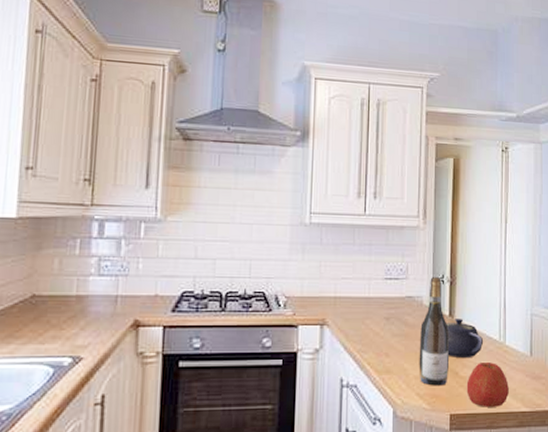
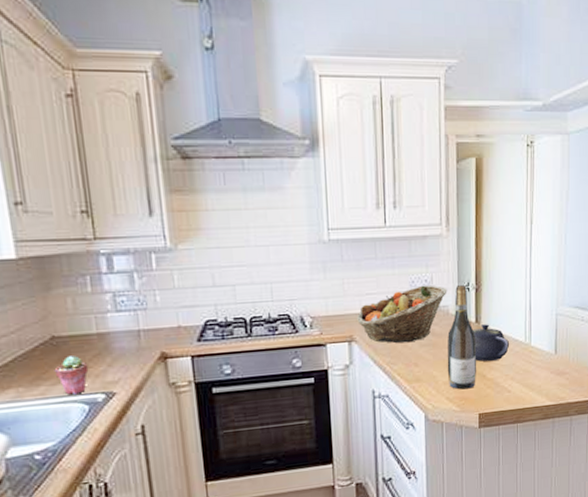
potted succulent: none [27,316,62,356] -> present [54,356,89,395]
fruit basket: none [331,274,422,331] -> present [357,285,448,343]
apple: present [466,362,509,407] -> none [494,363,534,405]

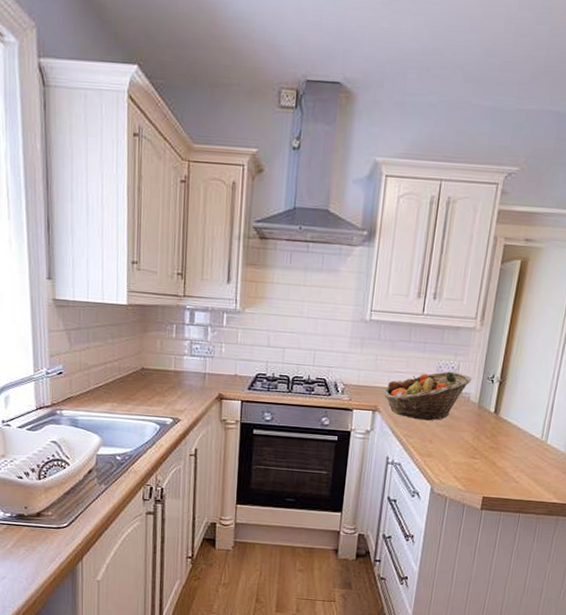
potted succulent: present [54,356,89,395] -> none [140,385,164,416]
wine bottle: present [447,284,476,390] -> none [458,375,493,473]
teapot: present [473,324,510,362] -> none [487,416,525,452]

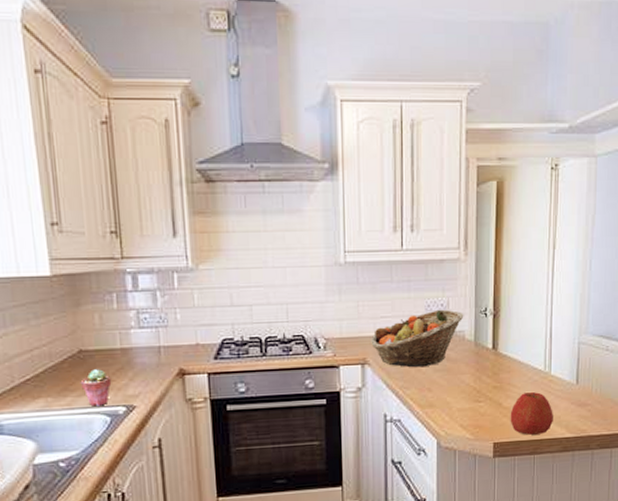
potted succulent: none [140,385,164,416] -> present [80,369,112,407]
apple: none [501,456,544,496] -> present [510,392,553,435]

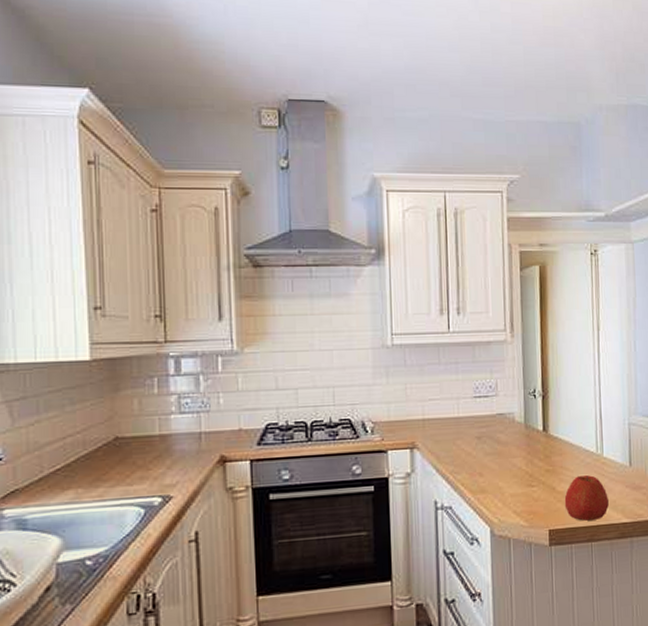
potted succulent: present [80,369,112,407] -> none [114,457,148,498]
fruit basket: present [371,309,464,368] -> none [419,391,513,451]

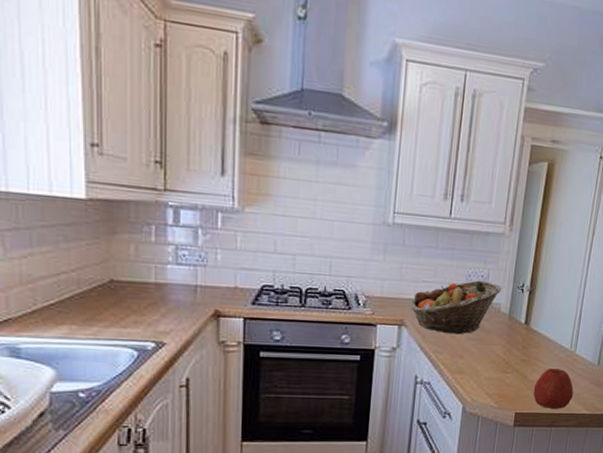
fruit basket: none [419,391,513,451] -> present [410,280,502,335]

